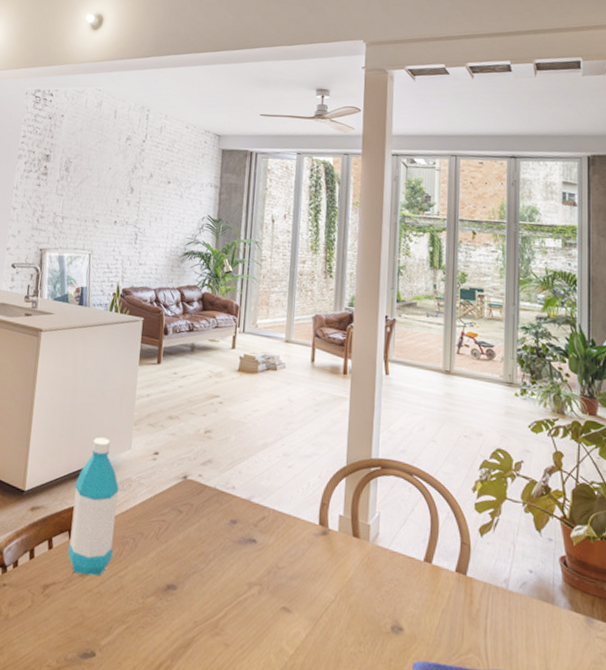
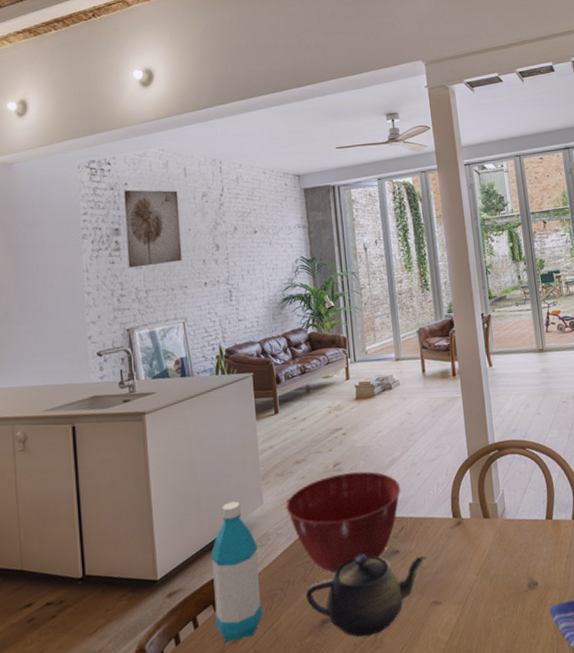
wall art: none [51,121,106,197] -> present [124,189,182,268]
mixing bowl: none [151,441,269,541] -> present [286,471,401,573]
teapot: none [155,530,283,620] -> present [305,553,426,637]

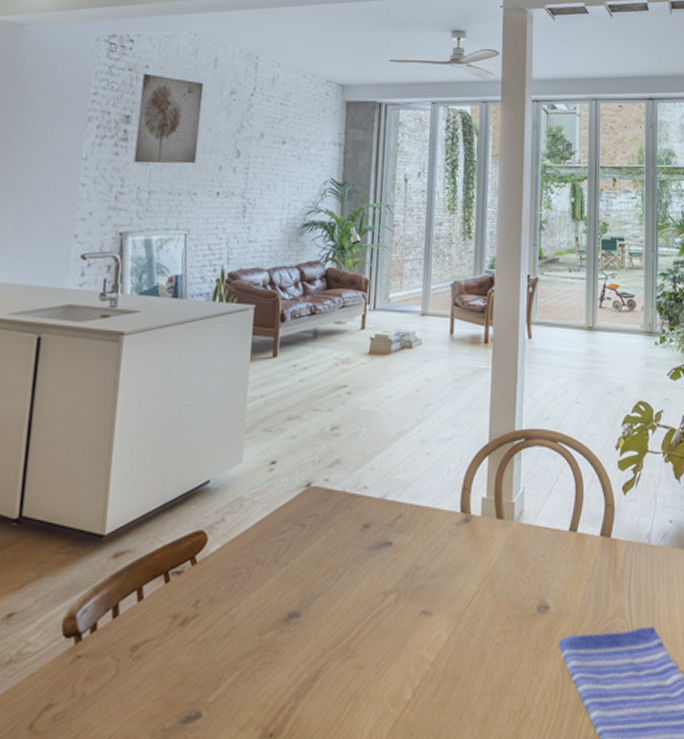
water bottle: present [210,501,262,642] -> none [163,454,228,622]
mixing bowl: present [286,471,401,573] -> none [267,439,405,558]
teapot: present [305,553,426,637] -> none [274,540,422,642]

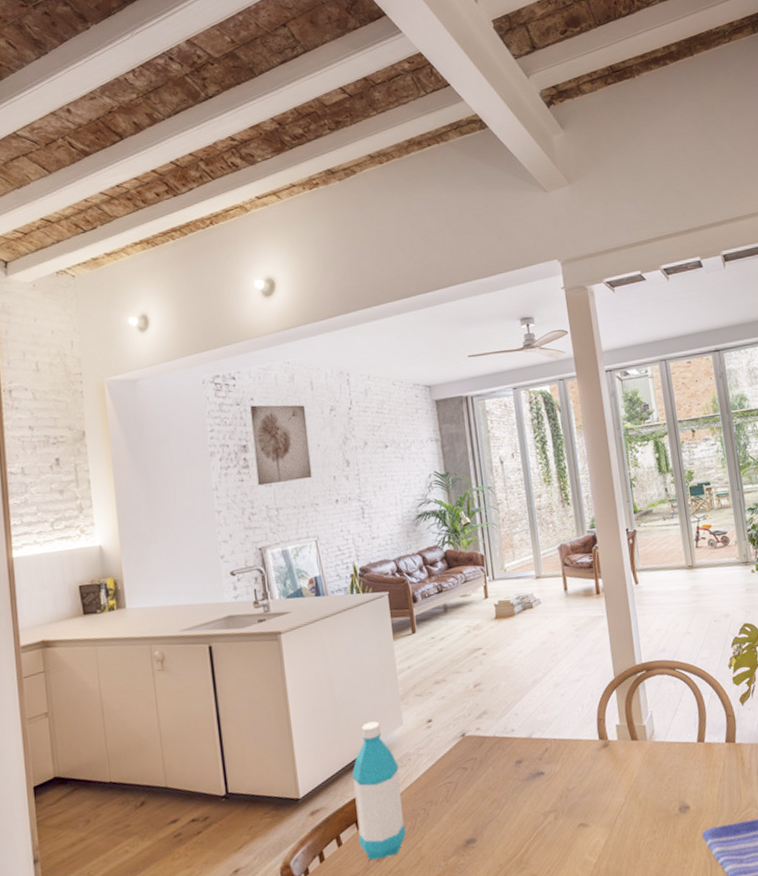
water bottle: none [163,454,228,622] -> present [351,721,406,860]

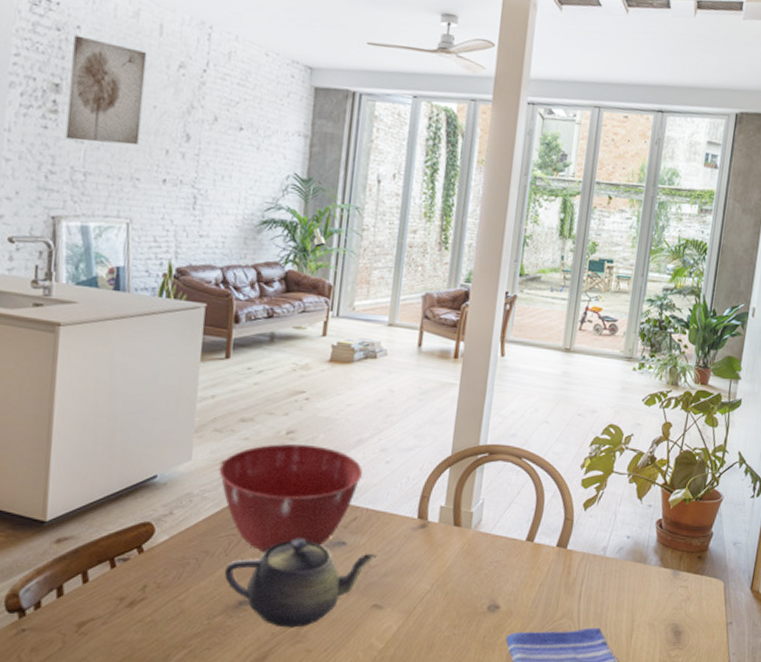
water bottle: present [351,721,406,860] -> none [109,450,176,604]
mixing bowl: none [426,692,545,794] -> present [218,443,363,553]
teapot: none [449,775,572,858] -> present [224,538,376,628]

